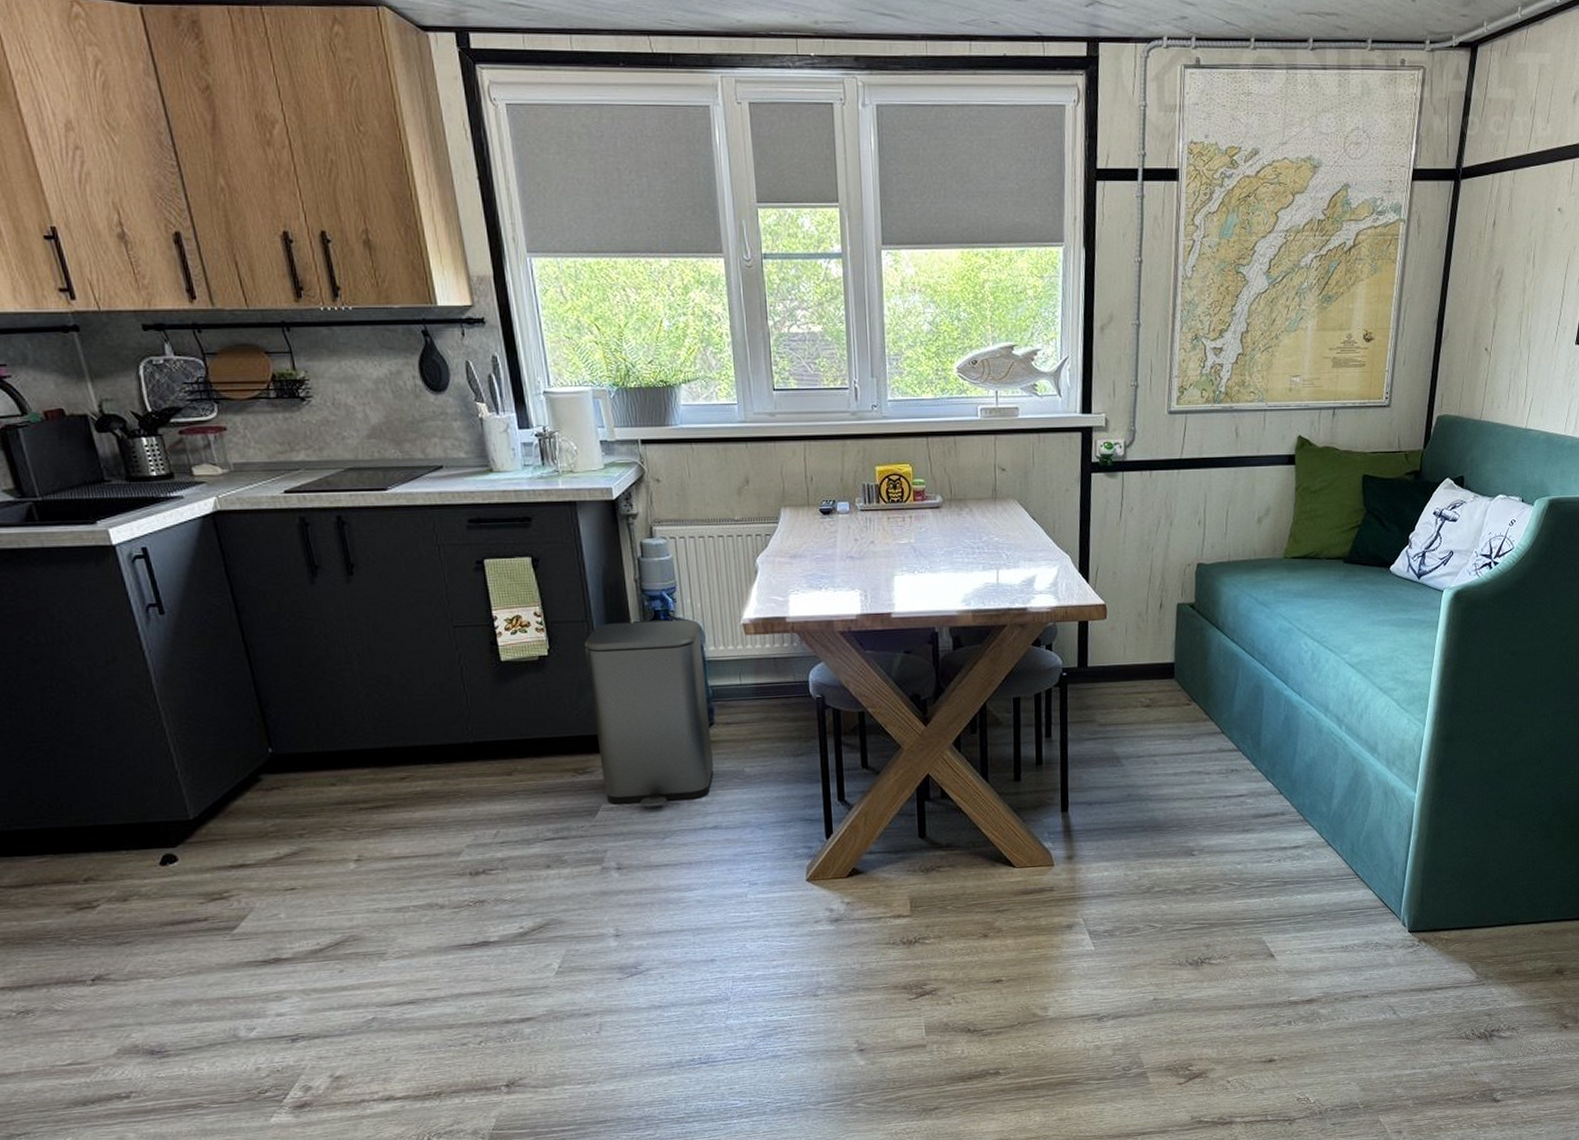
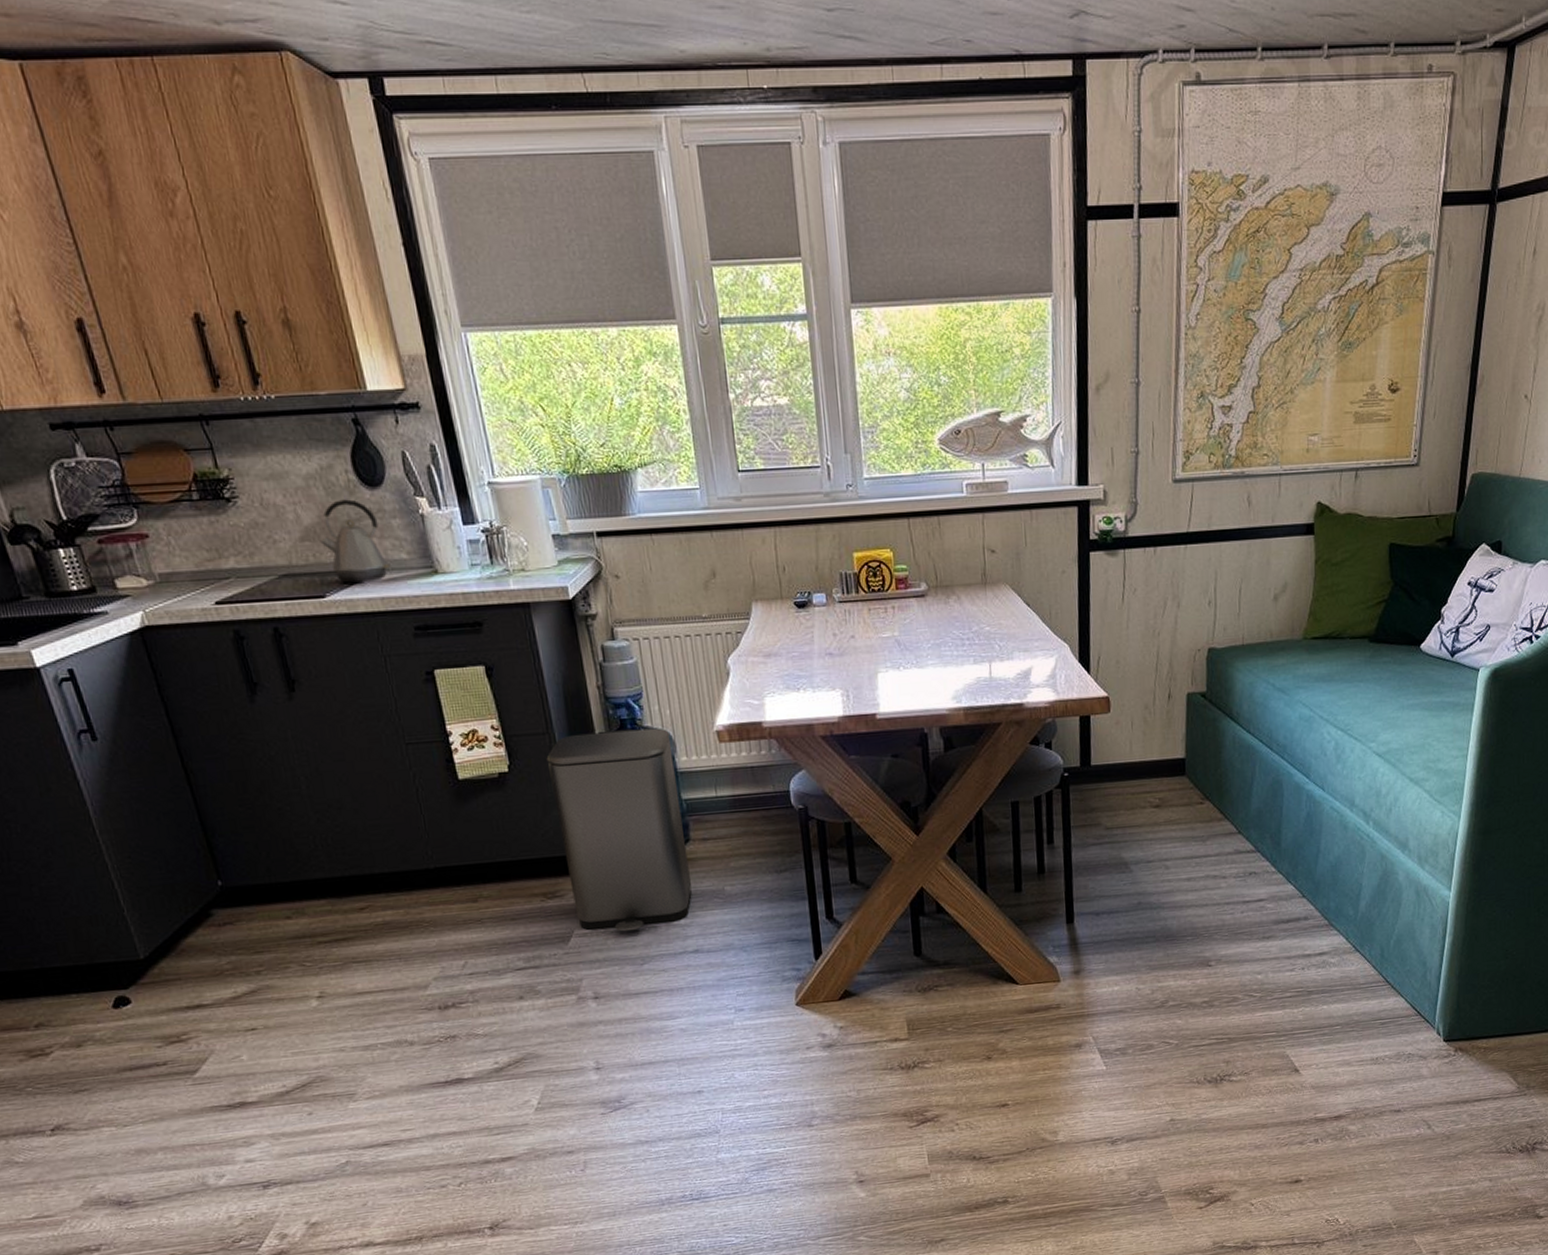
kettle: none [385,402,450,479] -> present [320,499,391,584]

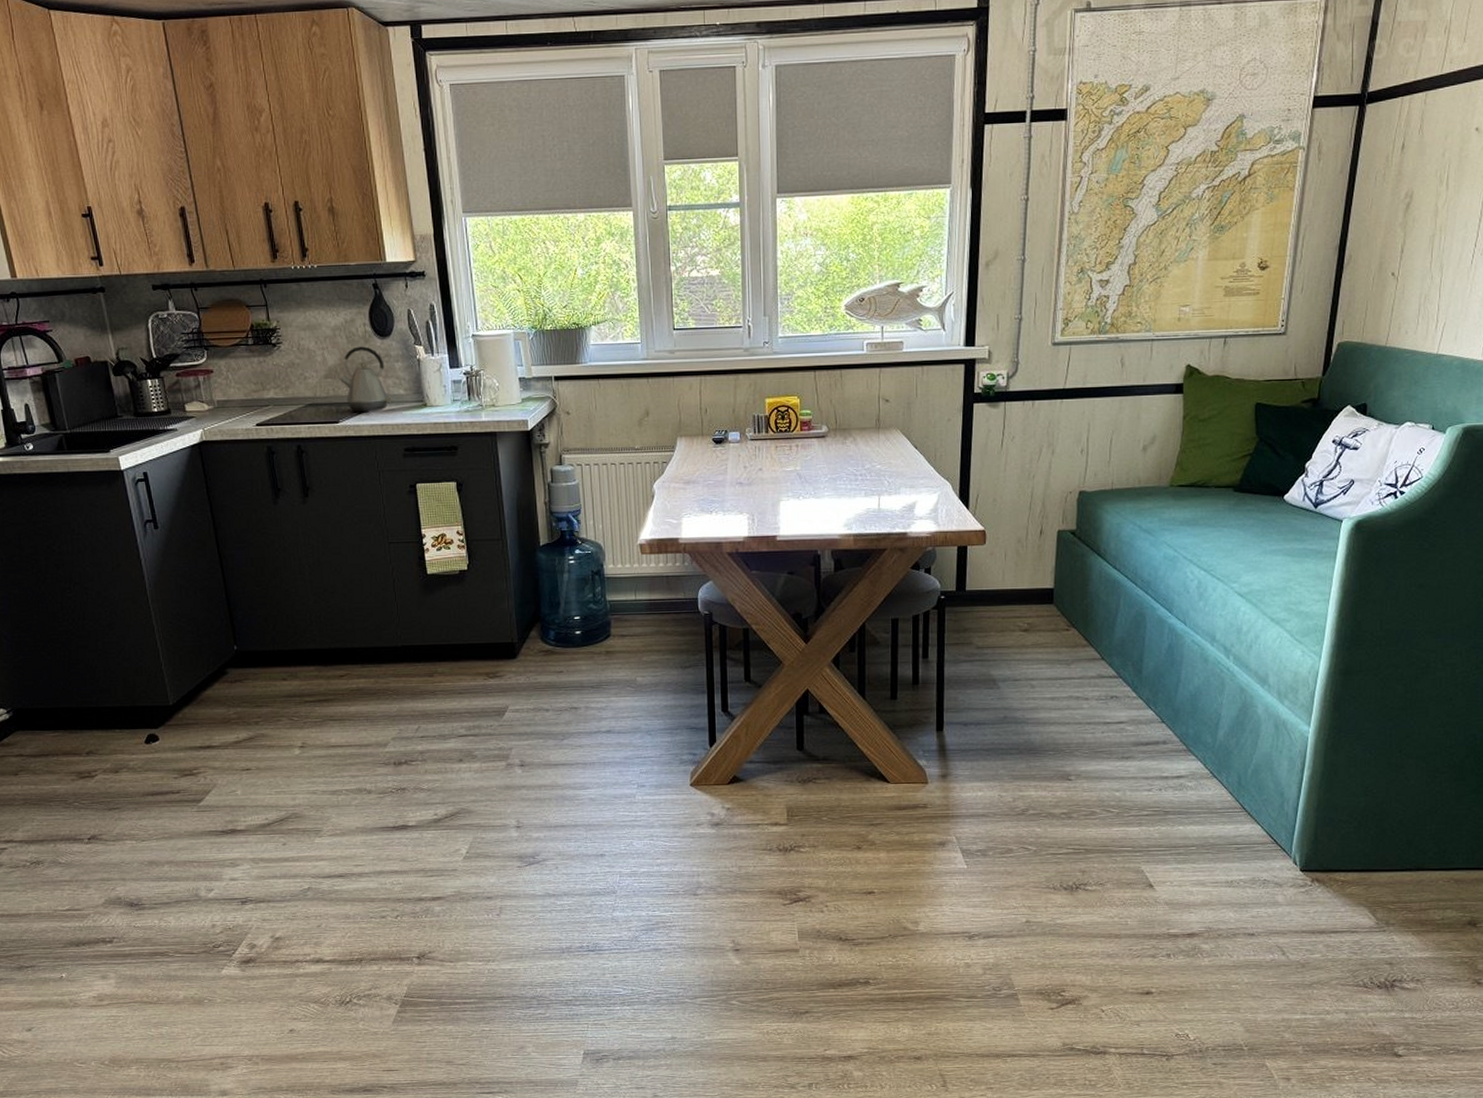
pedal bin: present [546,728,692,932] -> none [498,539,610,710]

